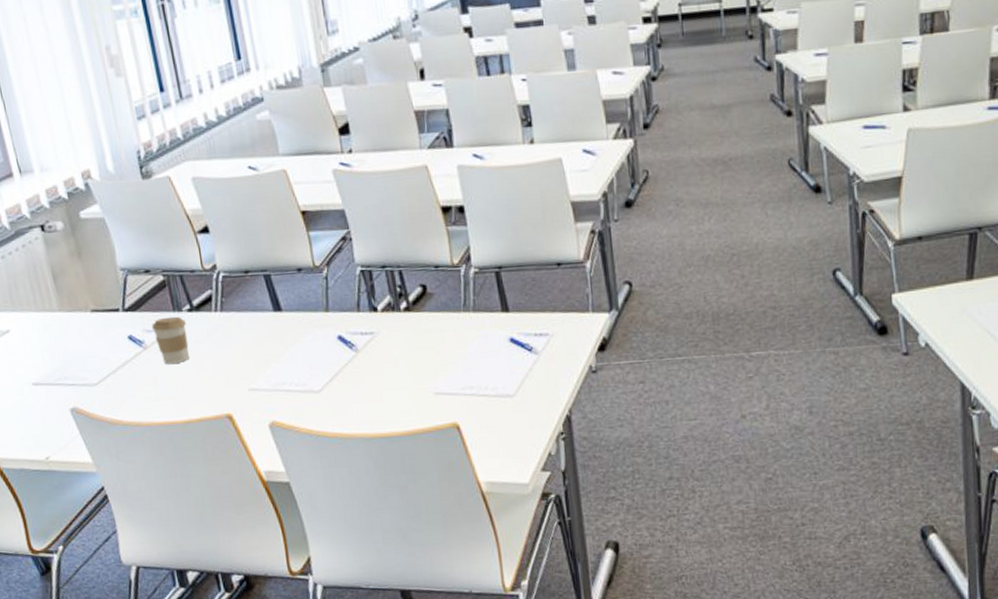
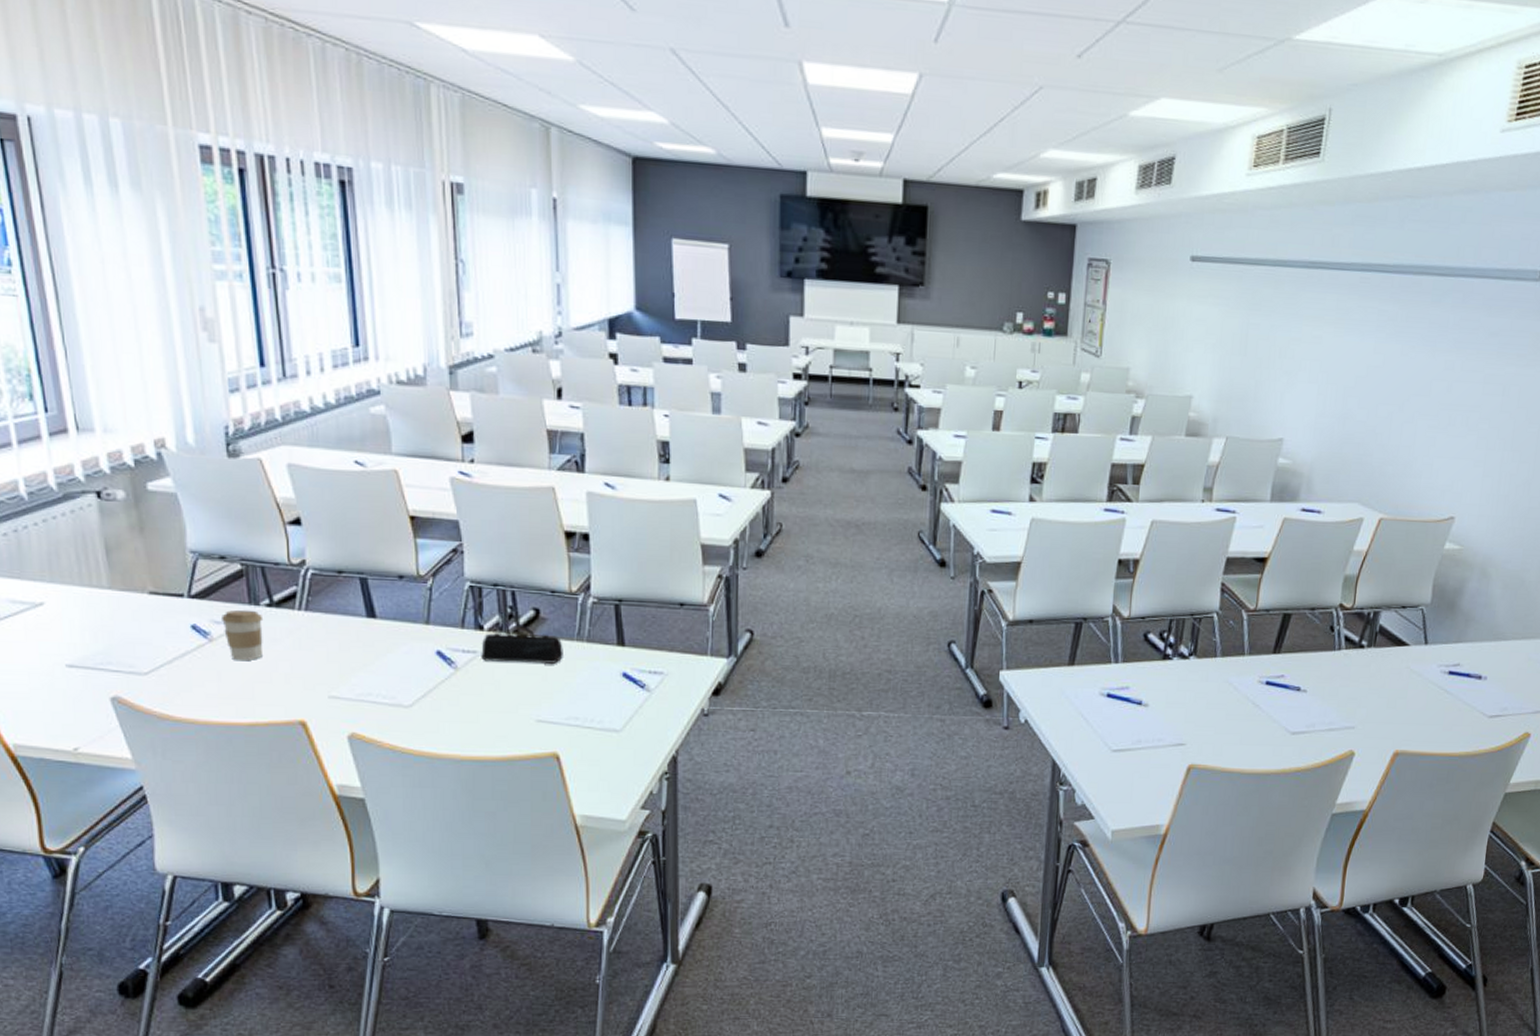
pencil case: none [376,302,453,341] -> present [481,624,563,664]

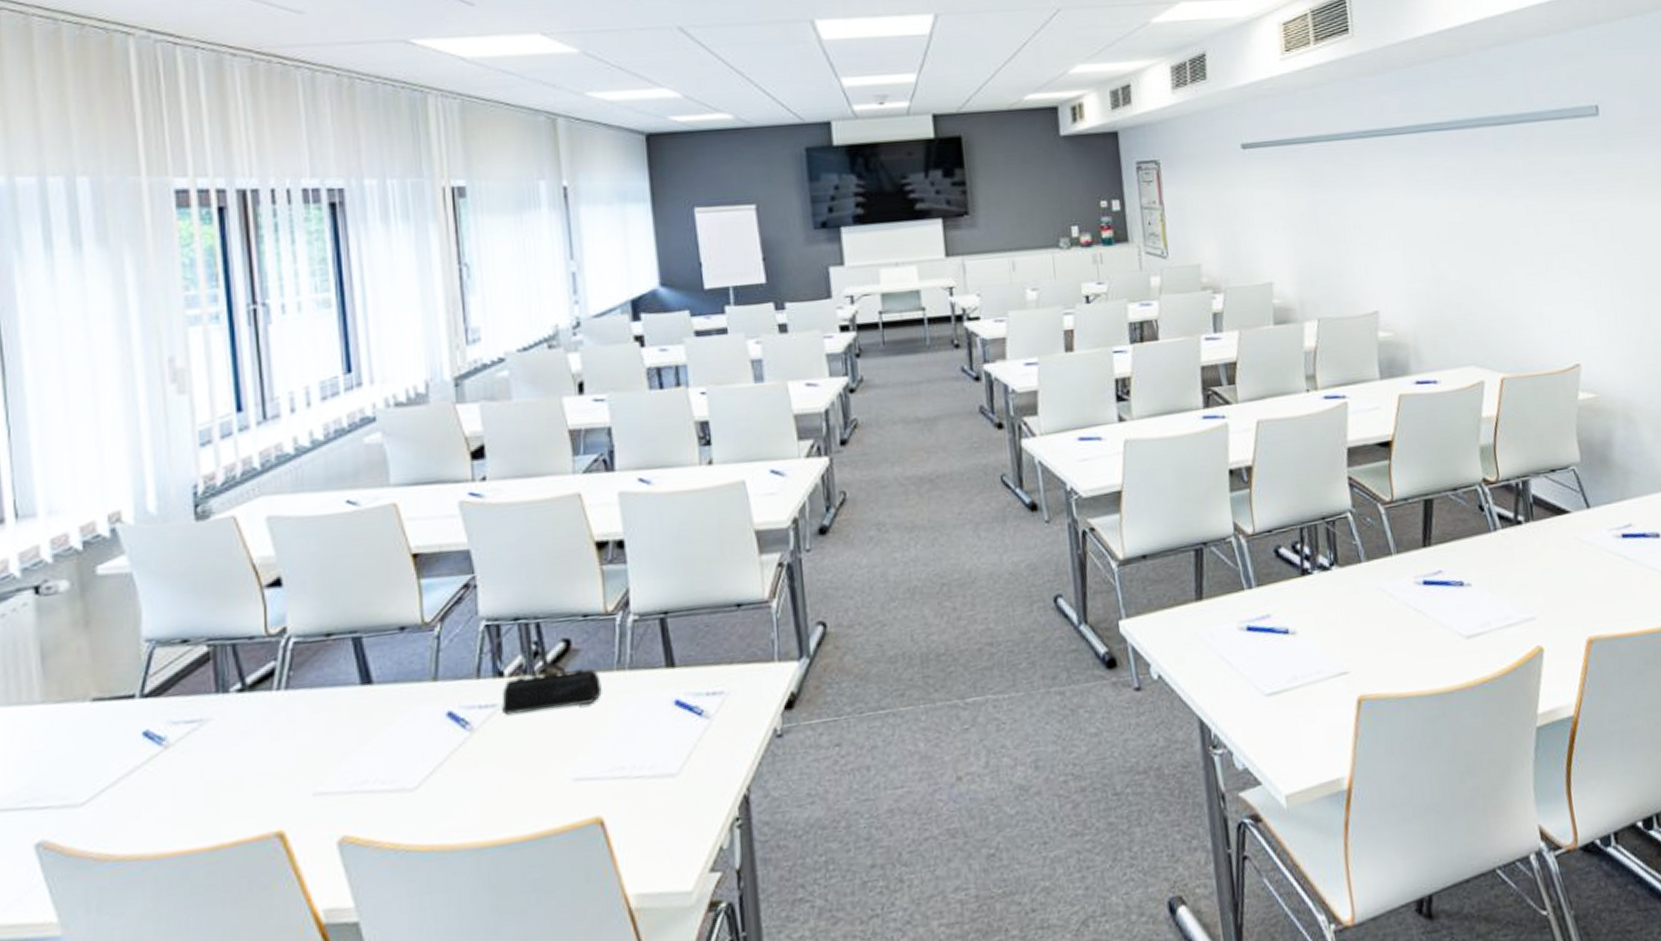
coffee cup: present [222,609,264,660] -> none [181,700,234,767]

